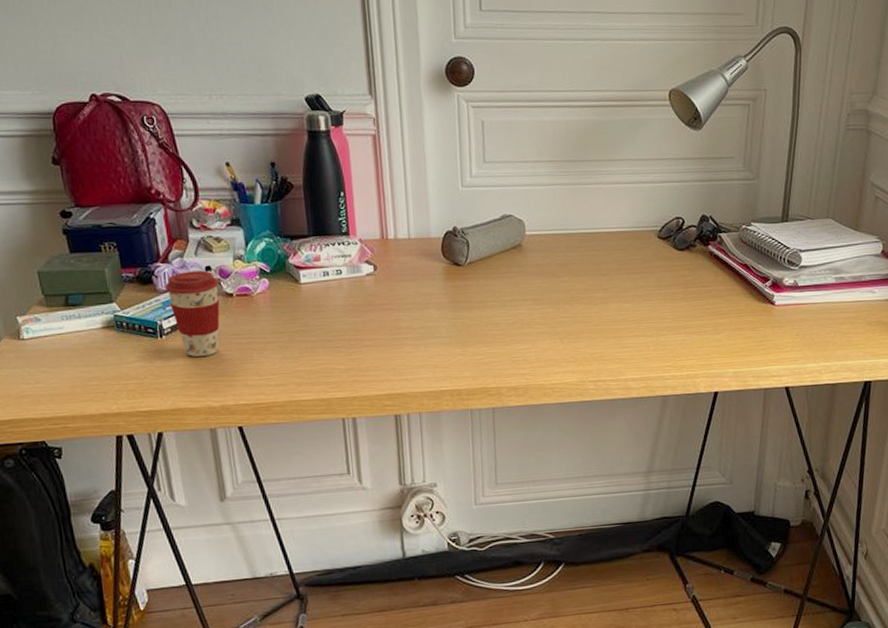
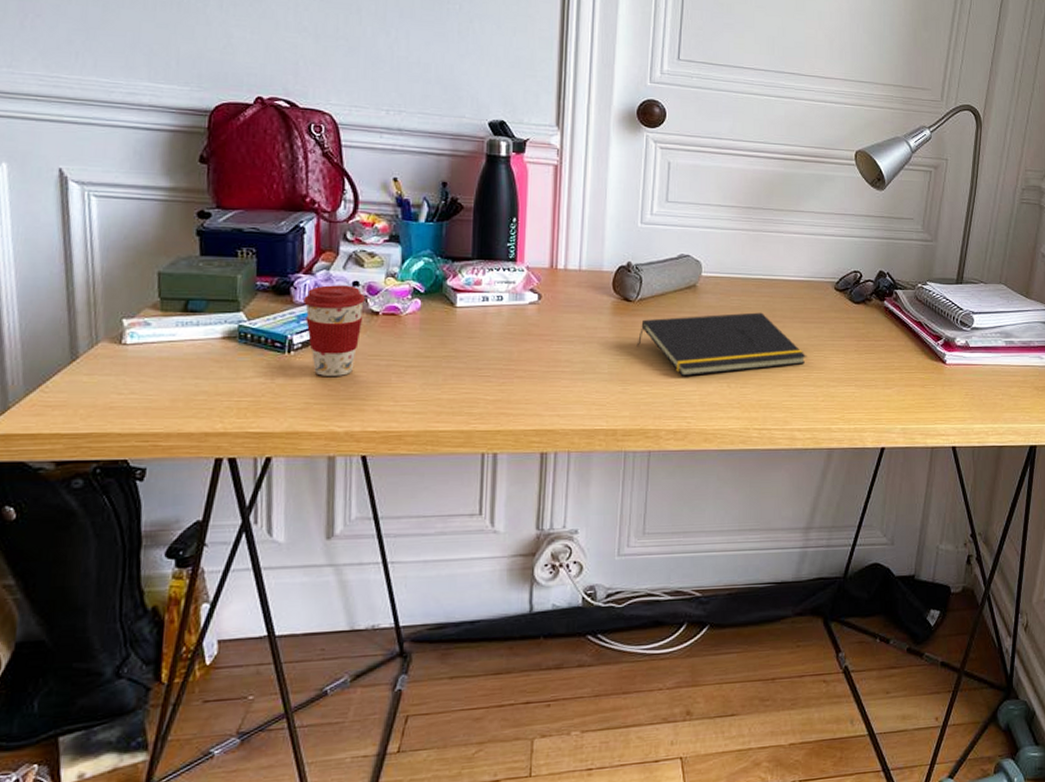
notepad: none [470,267,636,336] -> present [636,312,807,377]

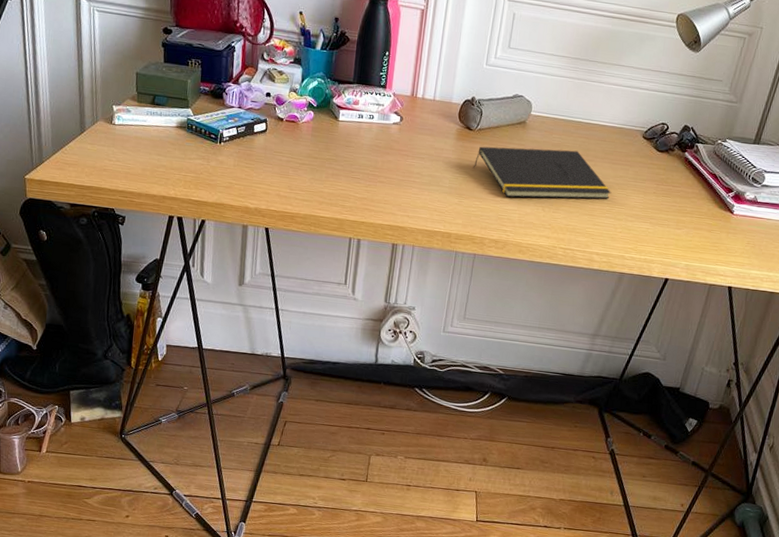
coffee cup: present [302,285,366,377] -> none [231,93,275,166]

